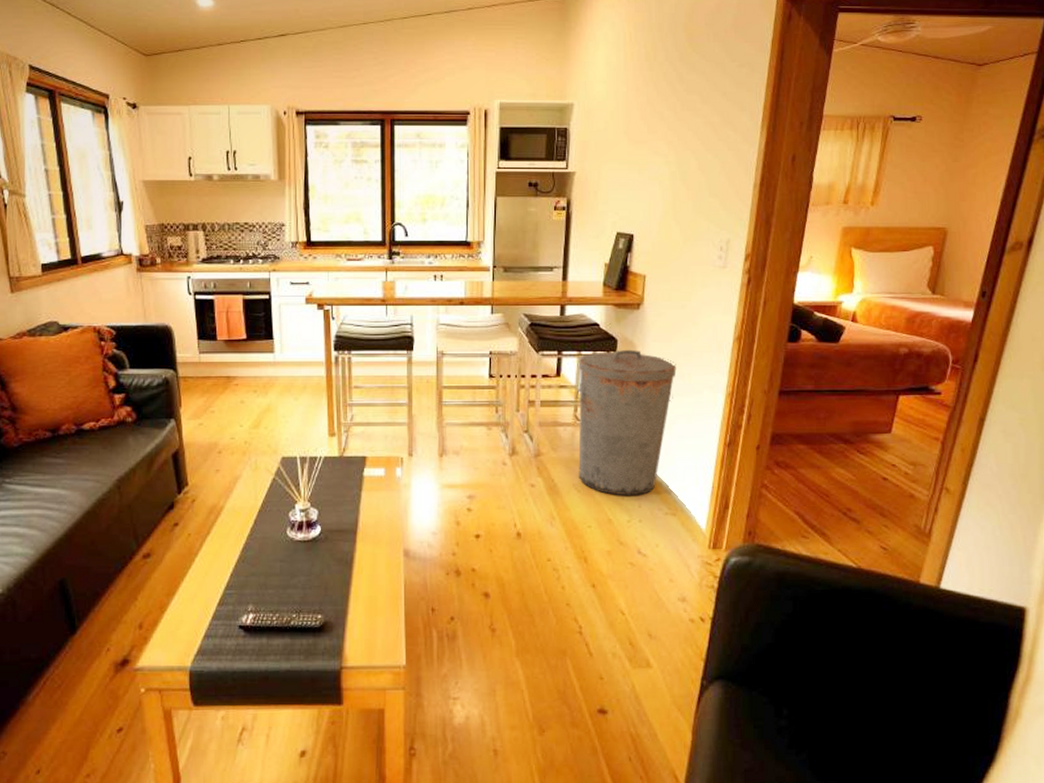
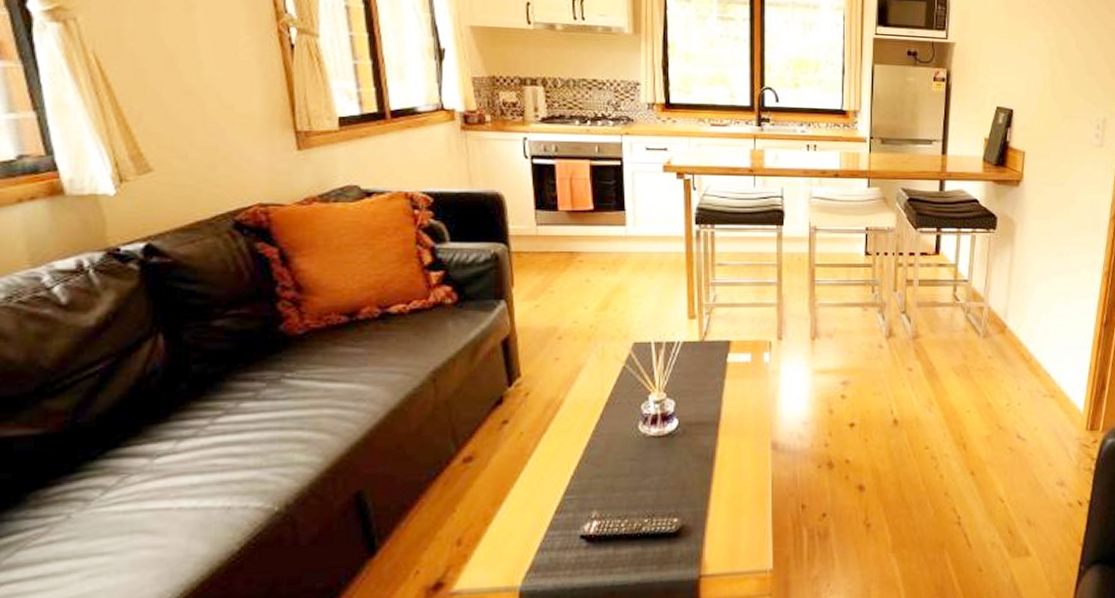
trash can: present [576,349,677,496] -> none [955,227,1055,379]

